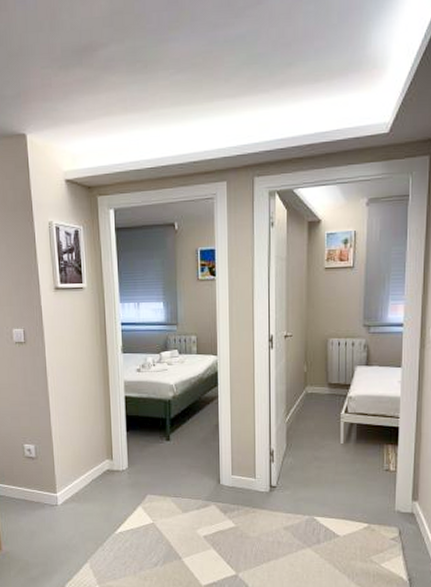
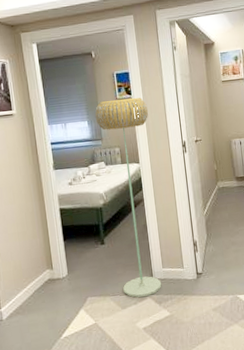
floor lamp: none [172,279,234,504] -> present [94,98,162,298]

